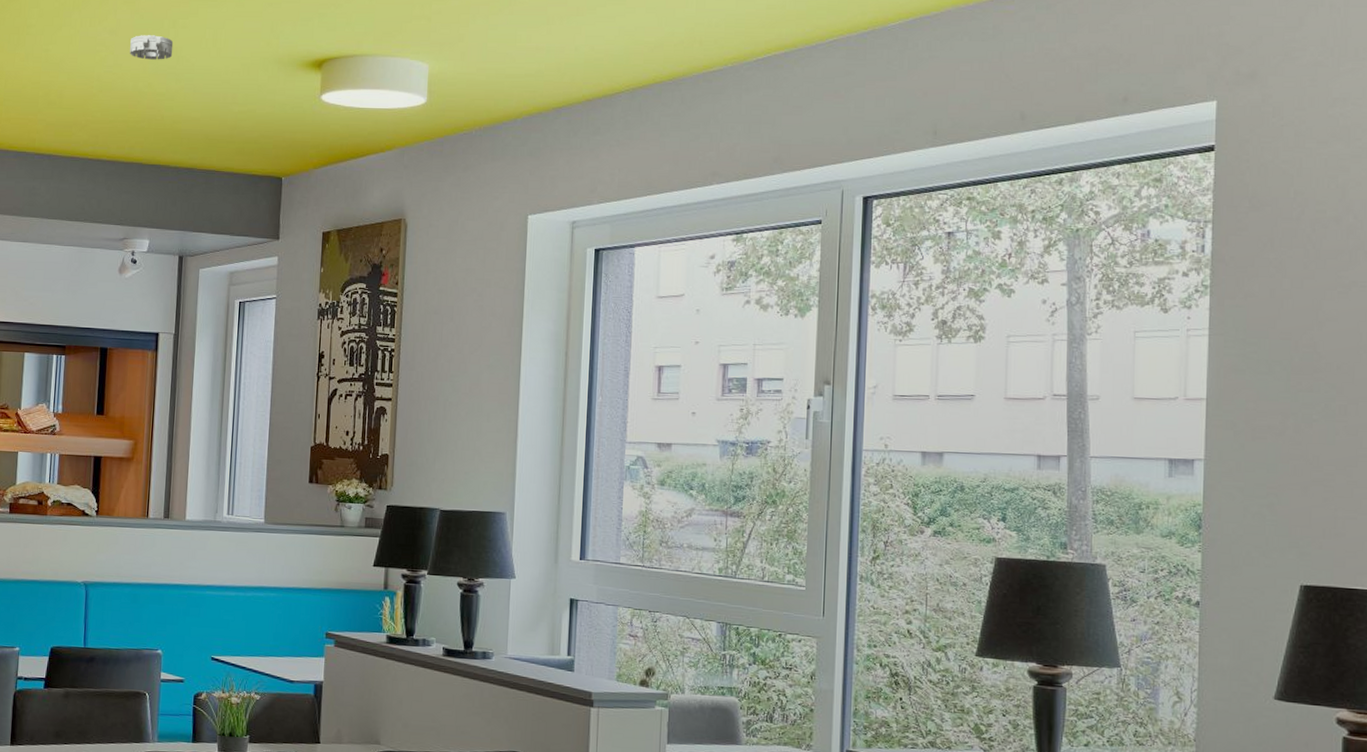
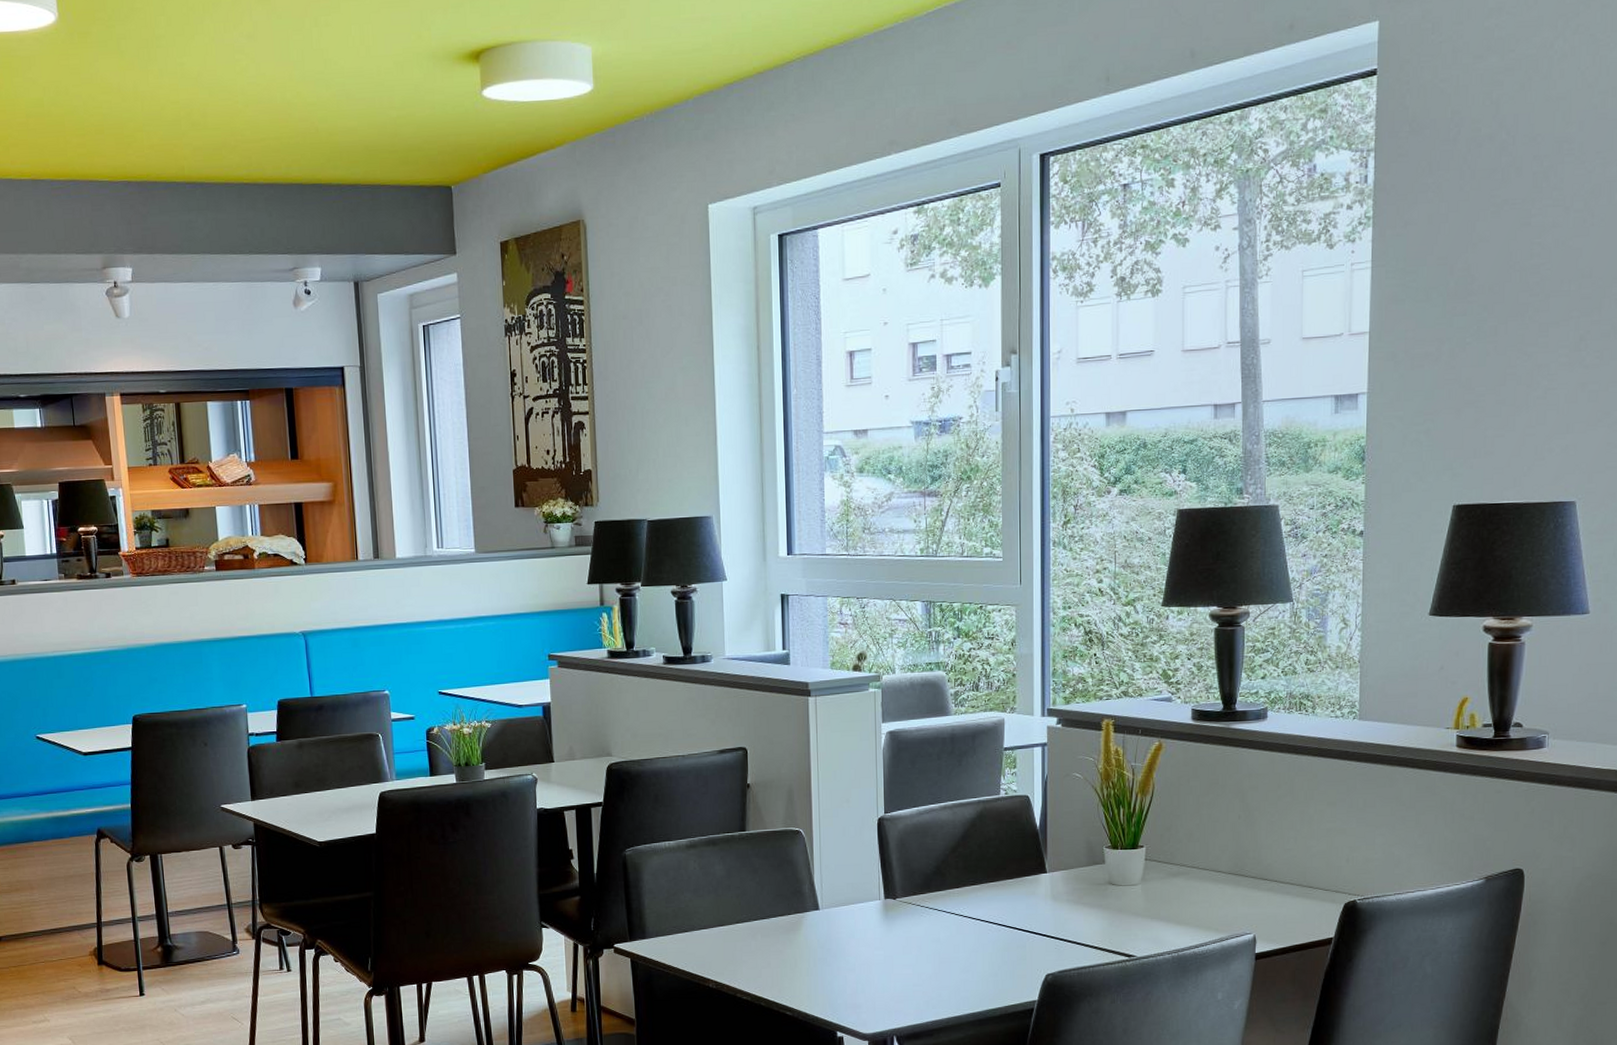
smoke detector: present [130,35,174,60] -> none [271,37,319,66]

